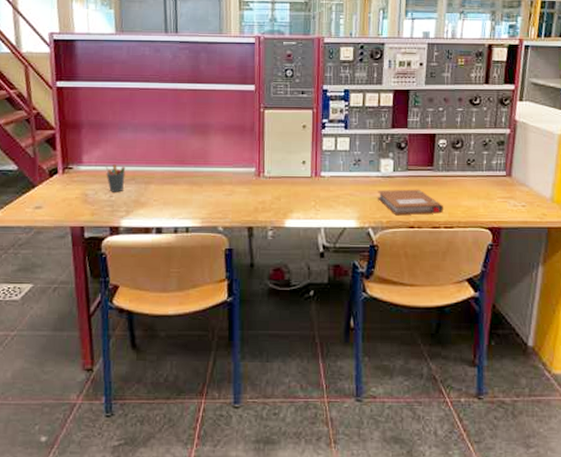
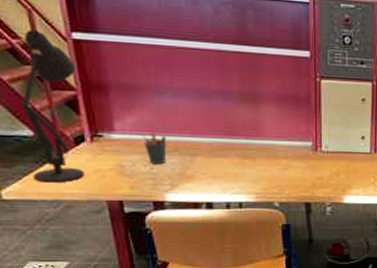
desk lamp: none [11,81,57,211] -> present [21,29,84,183]

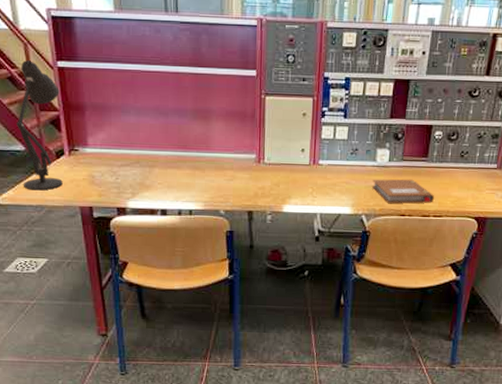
pen holder: present [141,133,167,164] -> none [109,147,130,175]

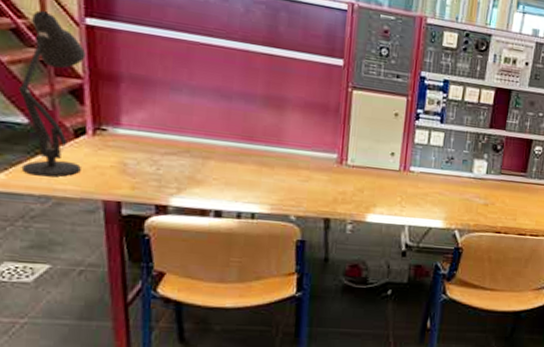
notebook: present [371,179,434,204] -> none [466,191,531,221]

